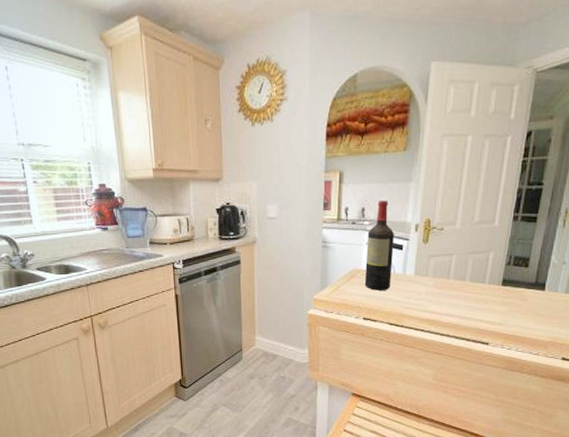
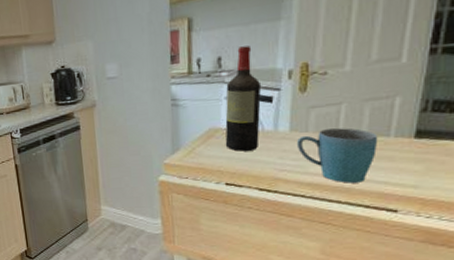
mug: none [420,275,477,320] -> present [297,128,378,183]

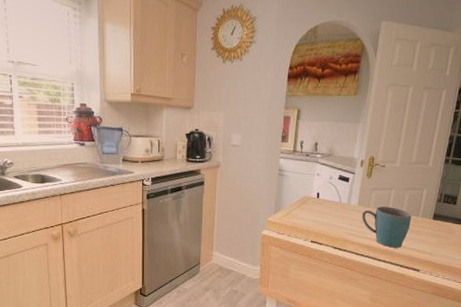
wine bottle: present [225,45,262,152] -> none [314,137,343,217]

